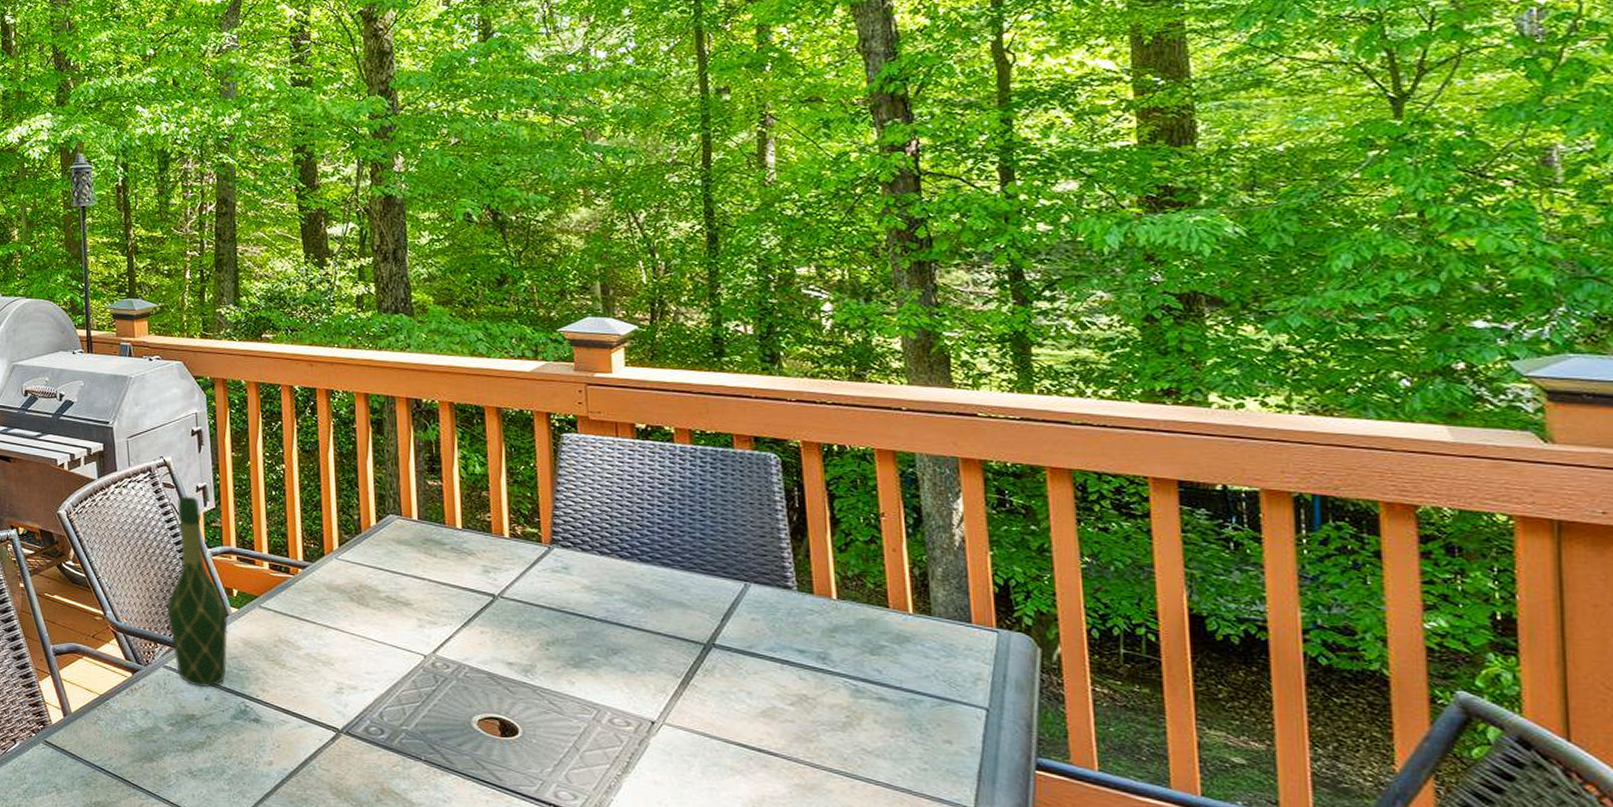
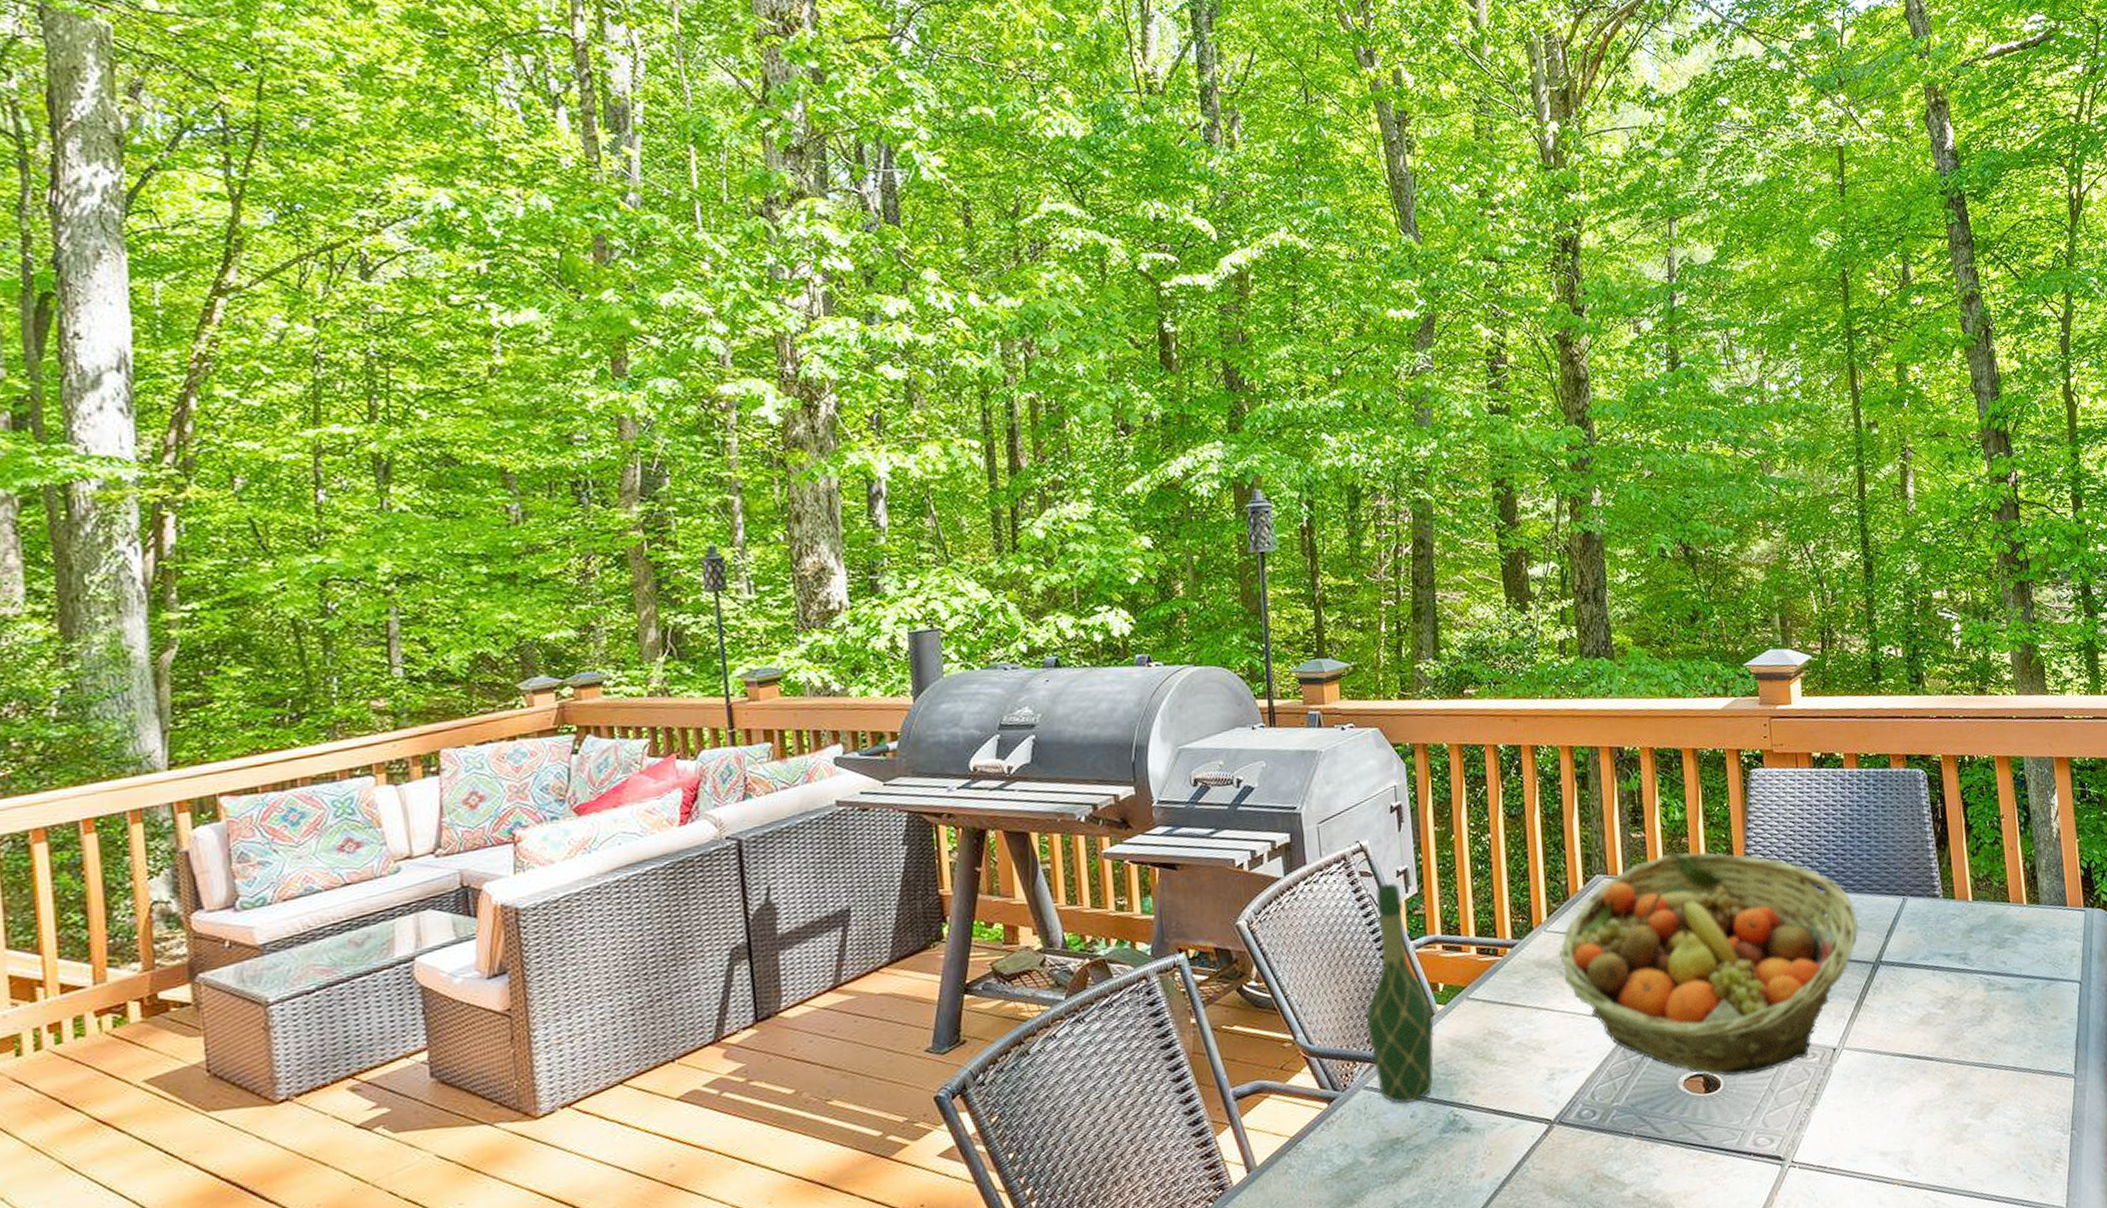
fruit basket: none [350,504,686,730] -> present [1559,852,1858,1076]

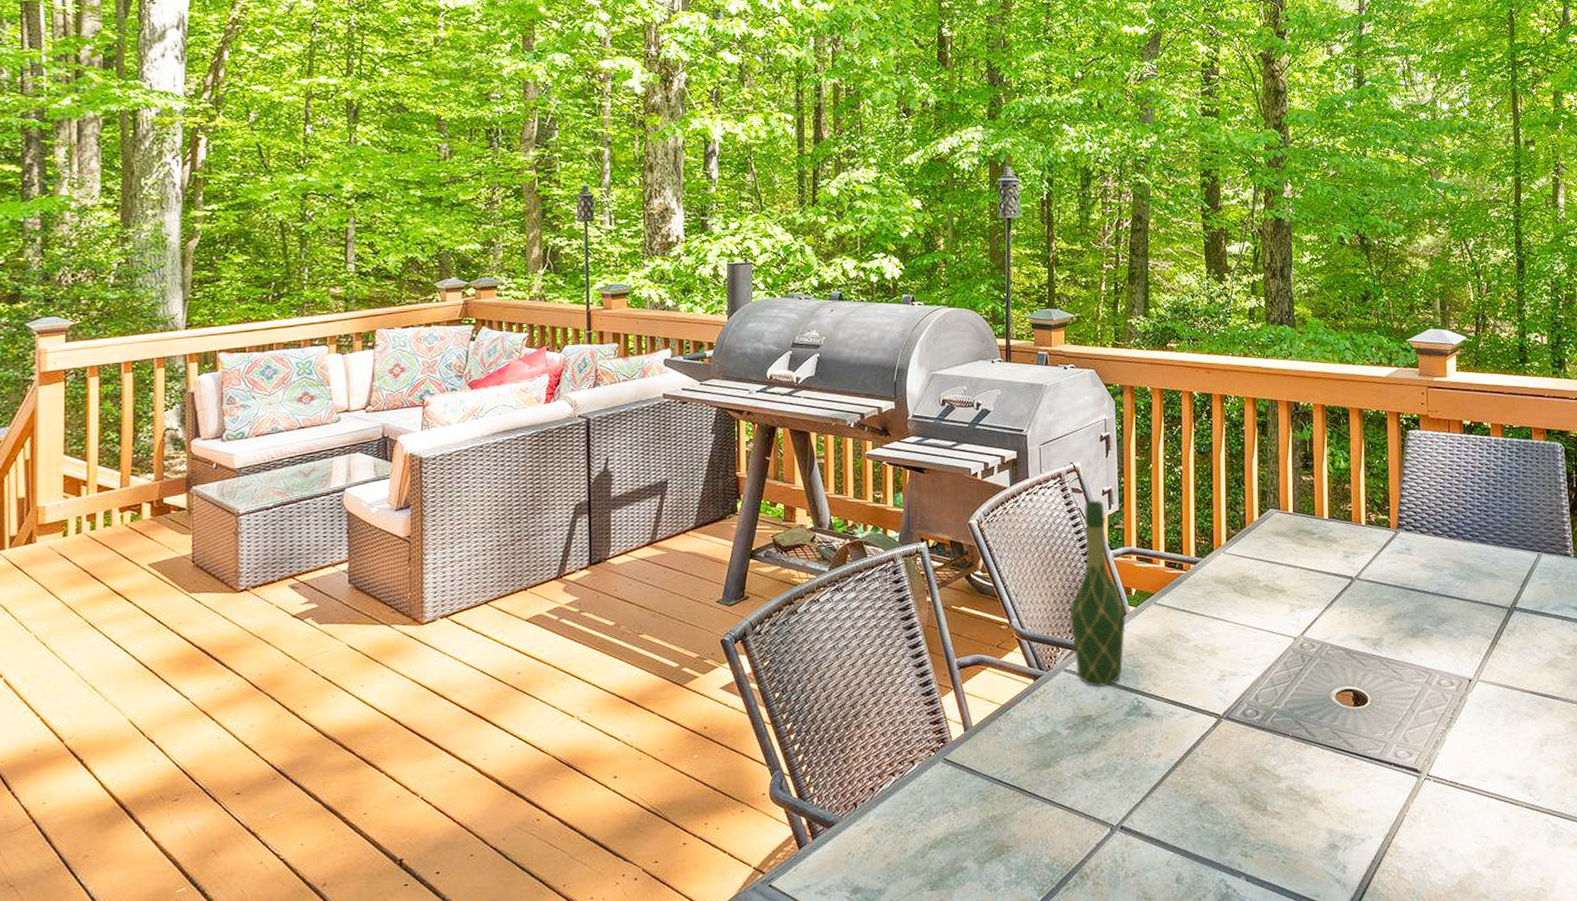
fruit basket: present [1559,852,1858,1076] -> none [1235,496,1496,695]

